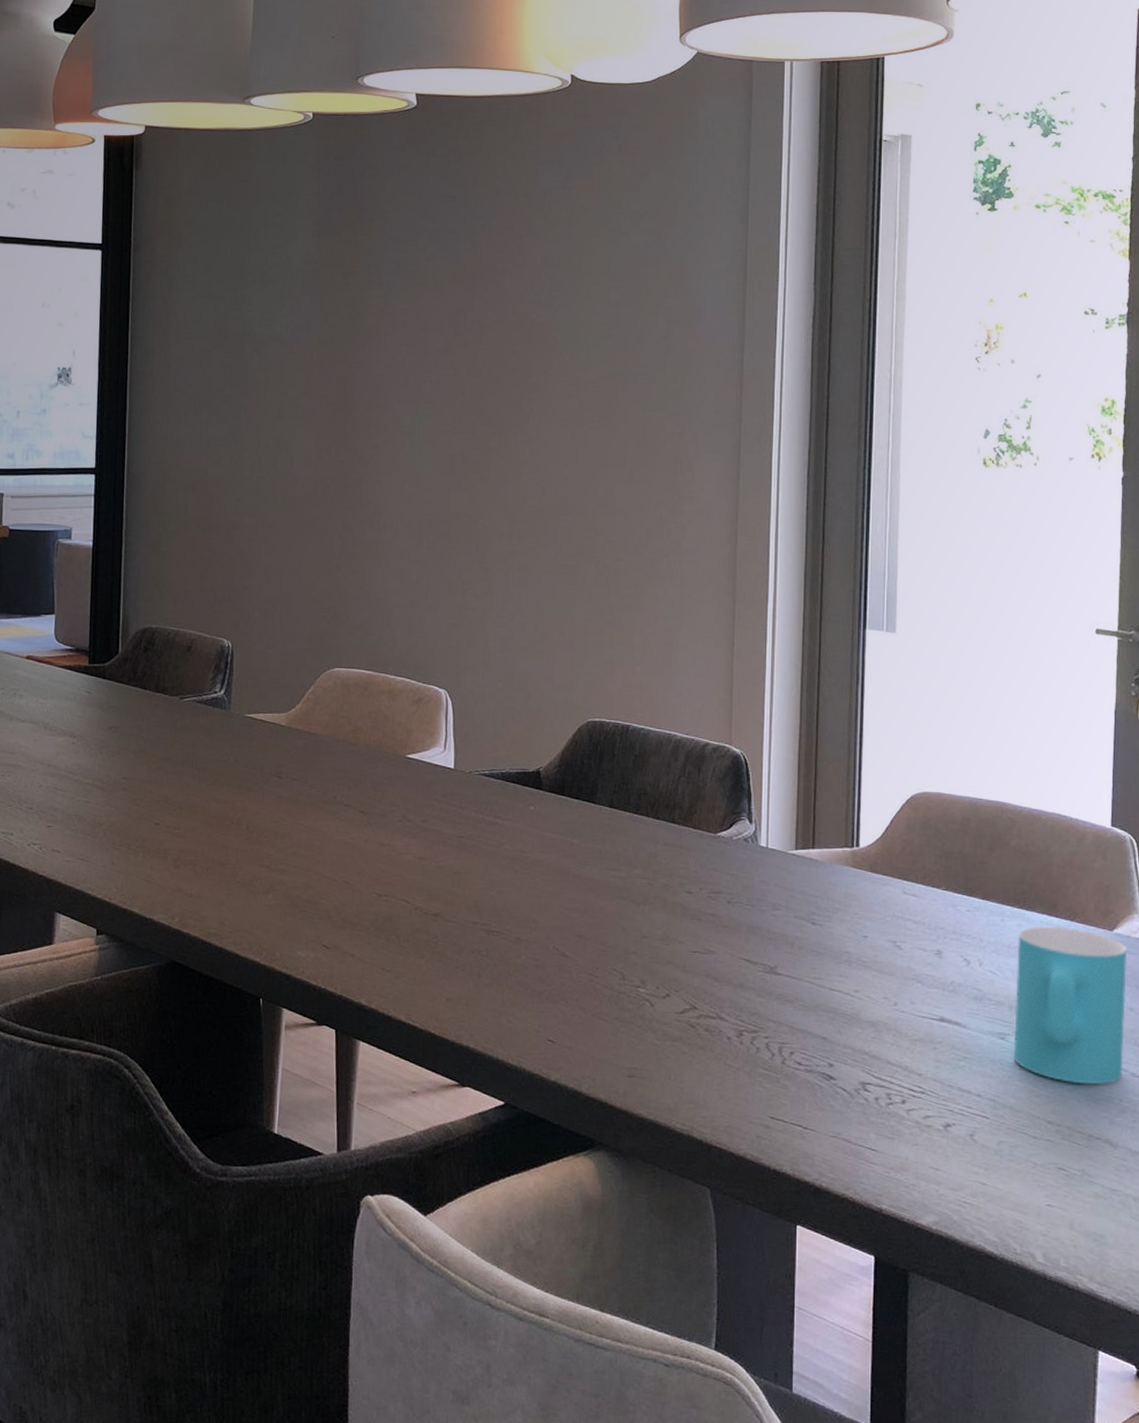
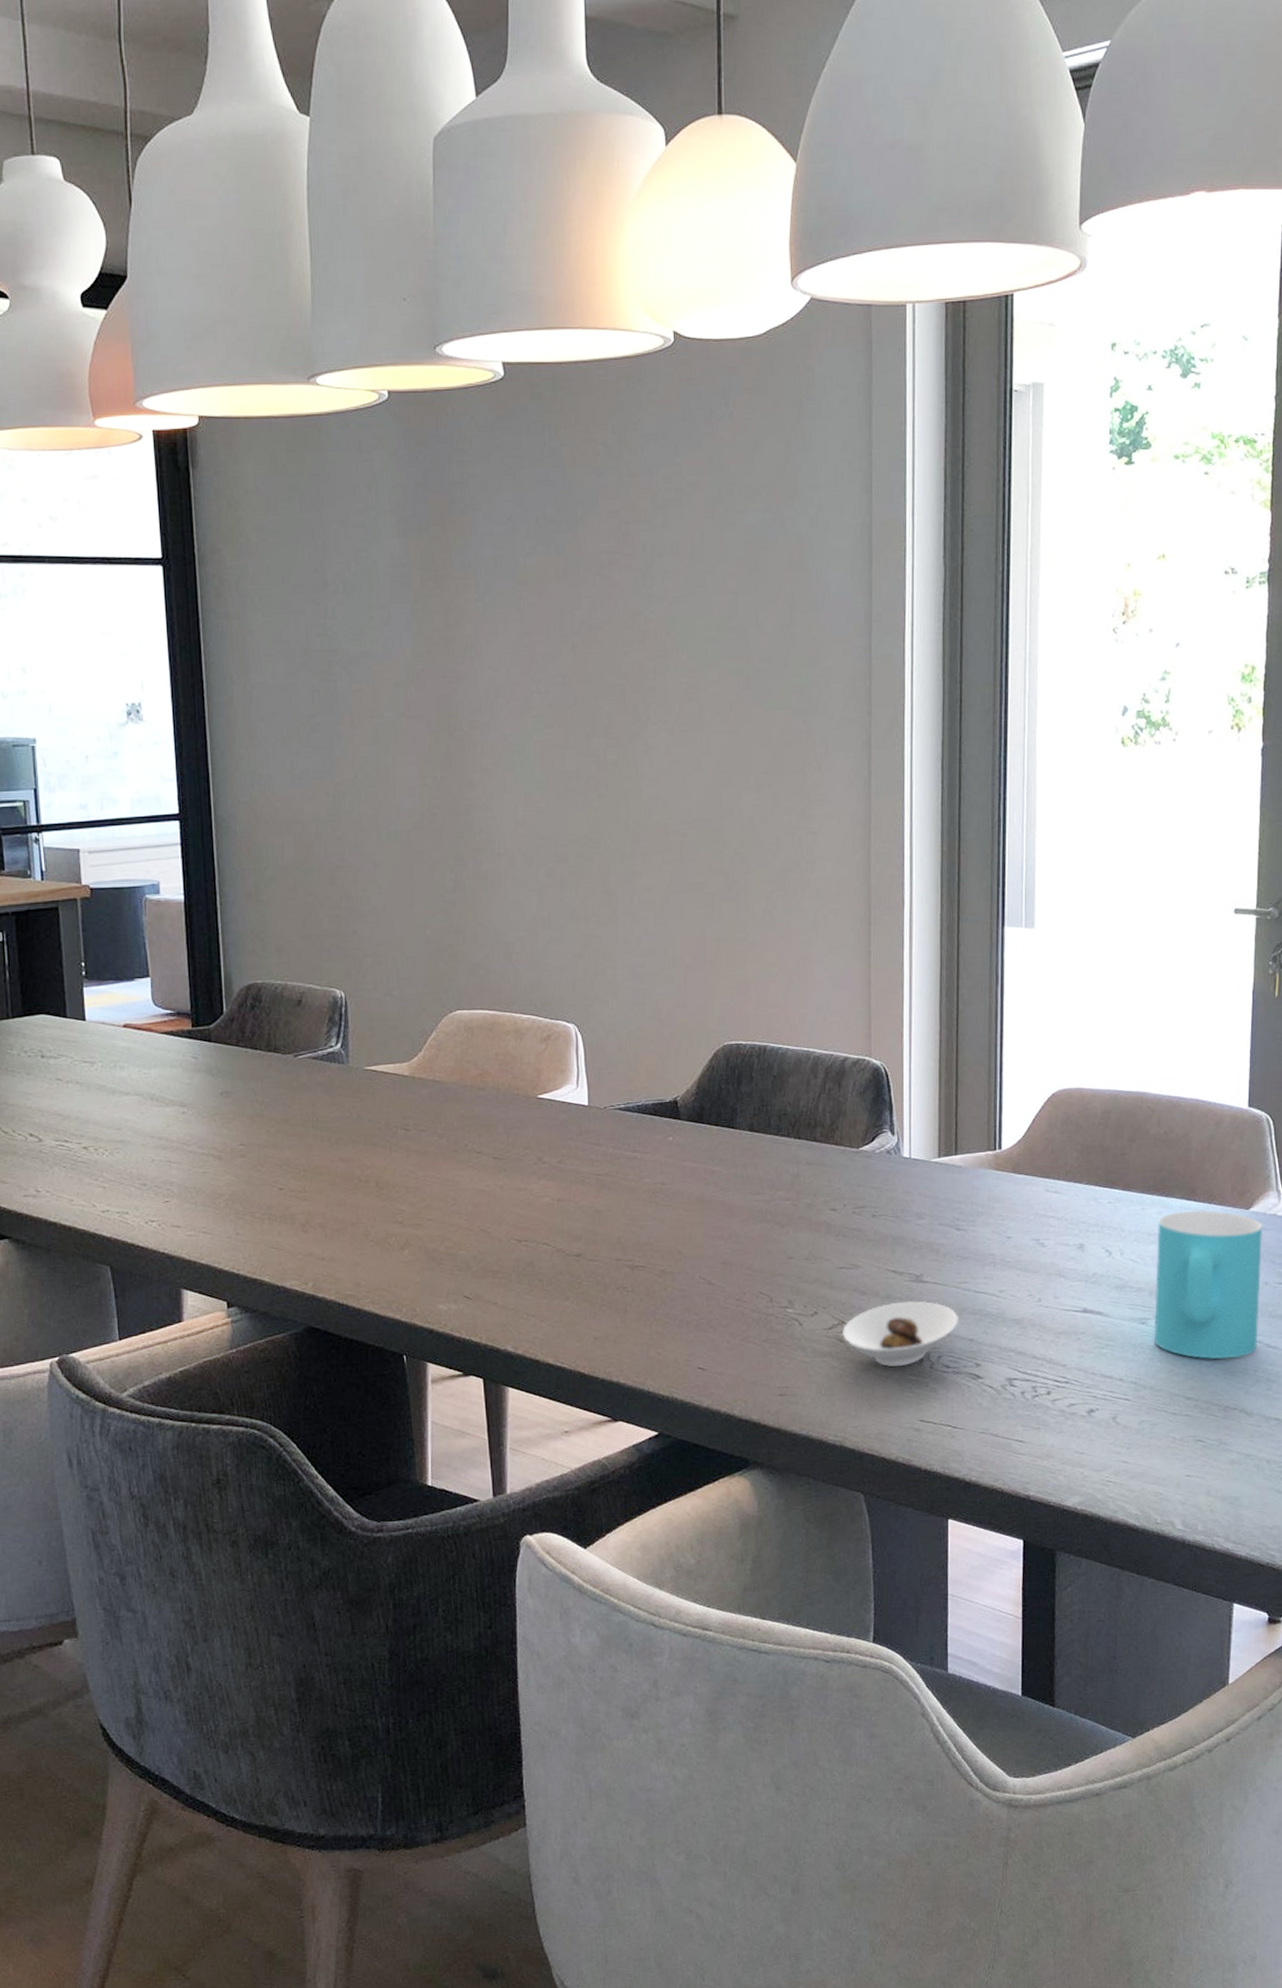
saucer: none [694,992,812,1058] -> present [842,1301,958,1367]

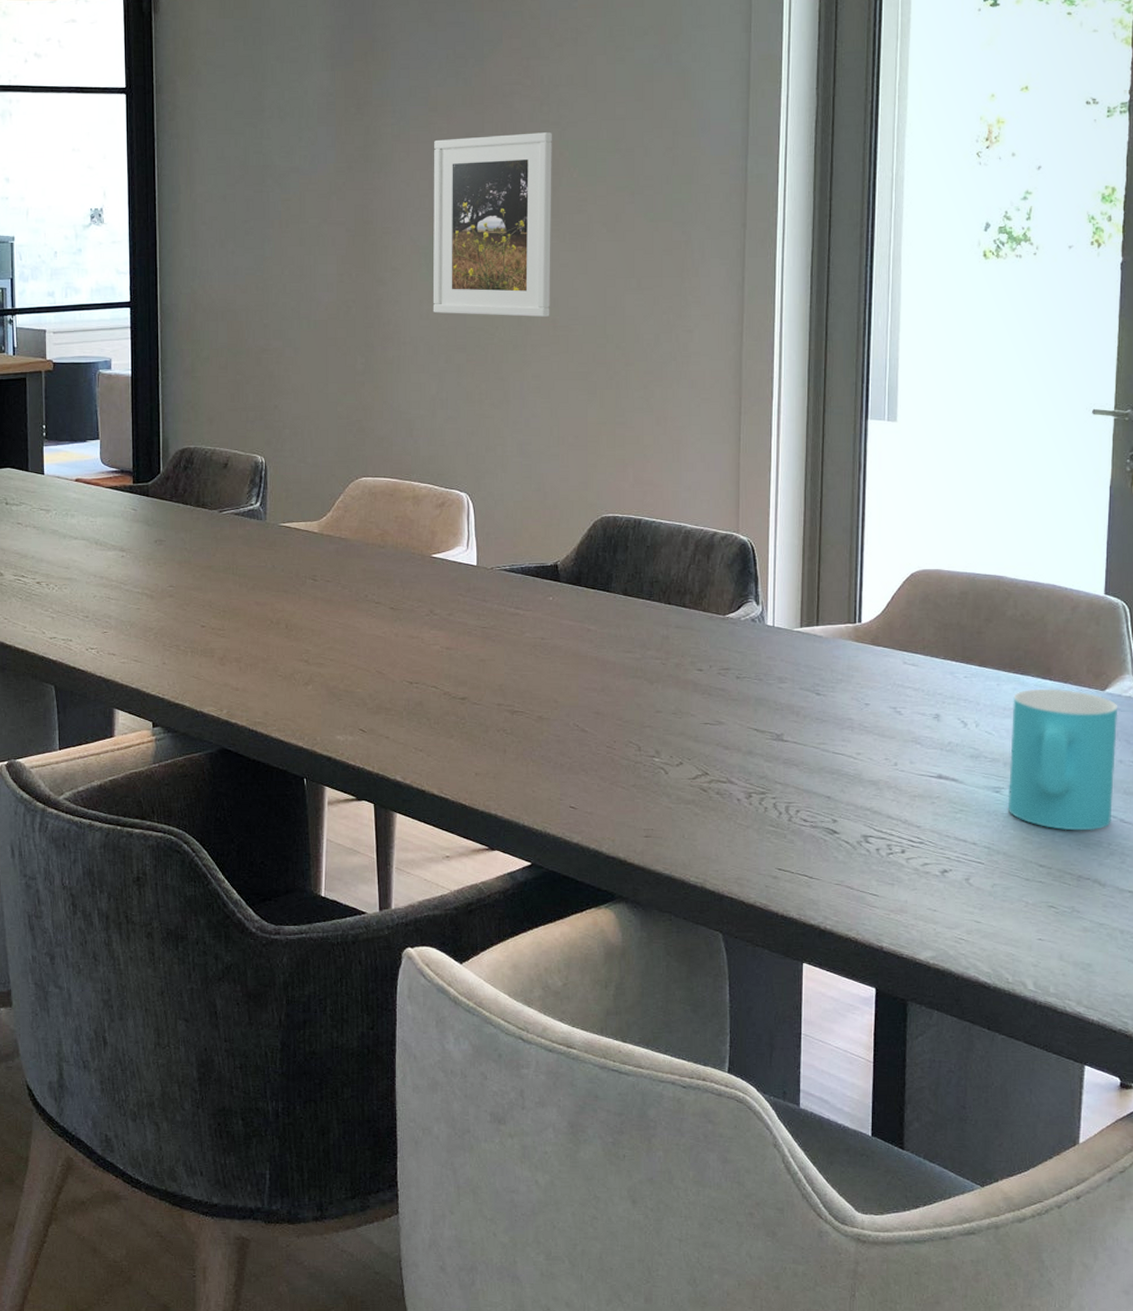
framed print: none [525,609,661,821] -> present [432,132,552,317]
saucer: present [842,1301,958,1367] -> none [706,758,817,817]

